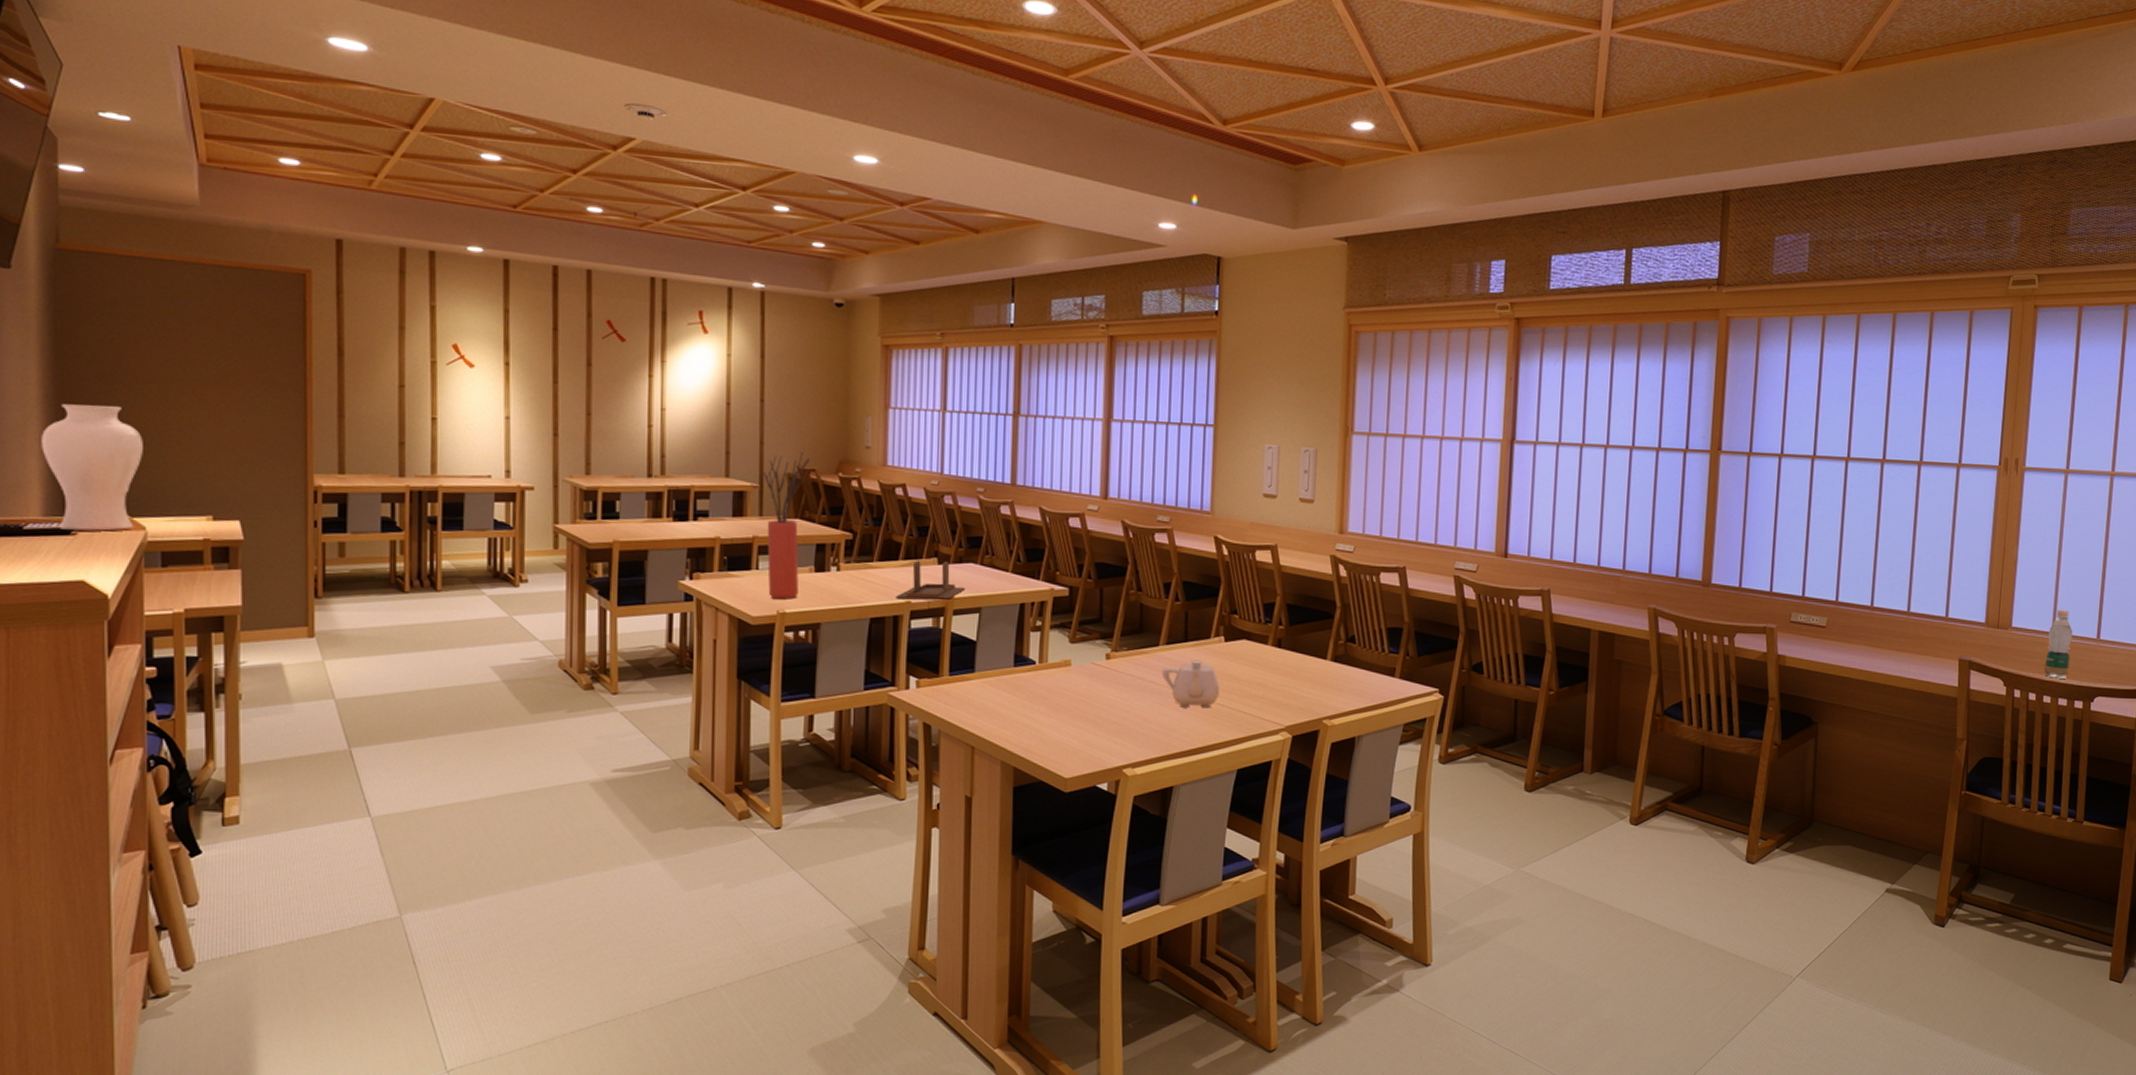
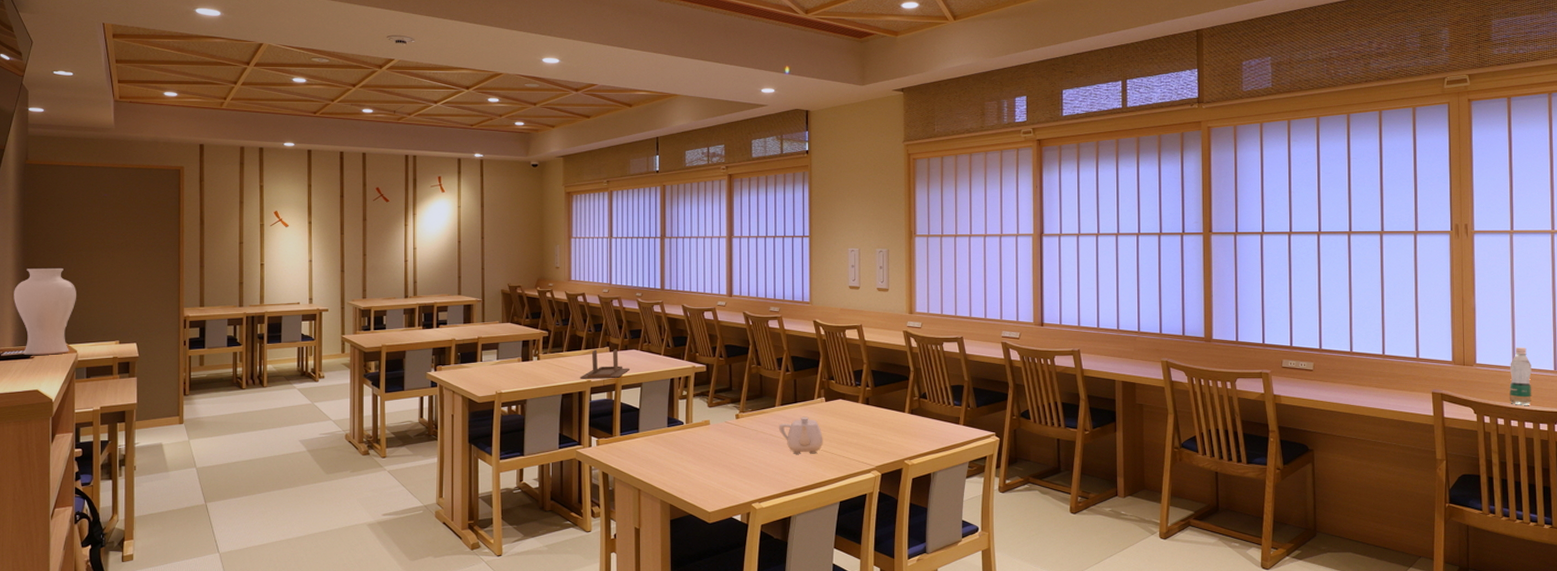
vase: present [762,452,810,599] -> none [483,274,517,383]

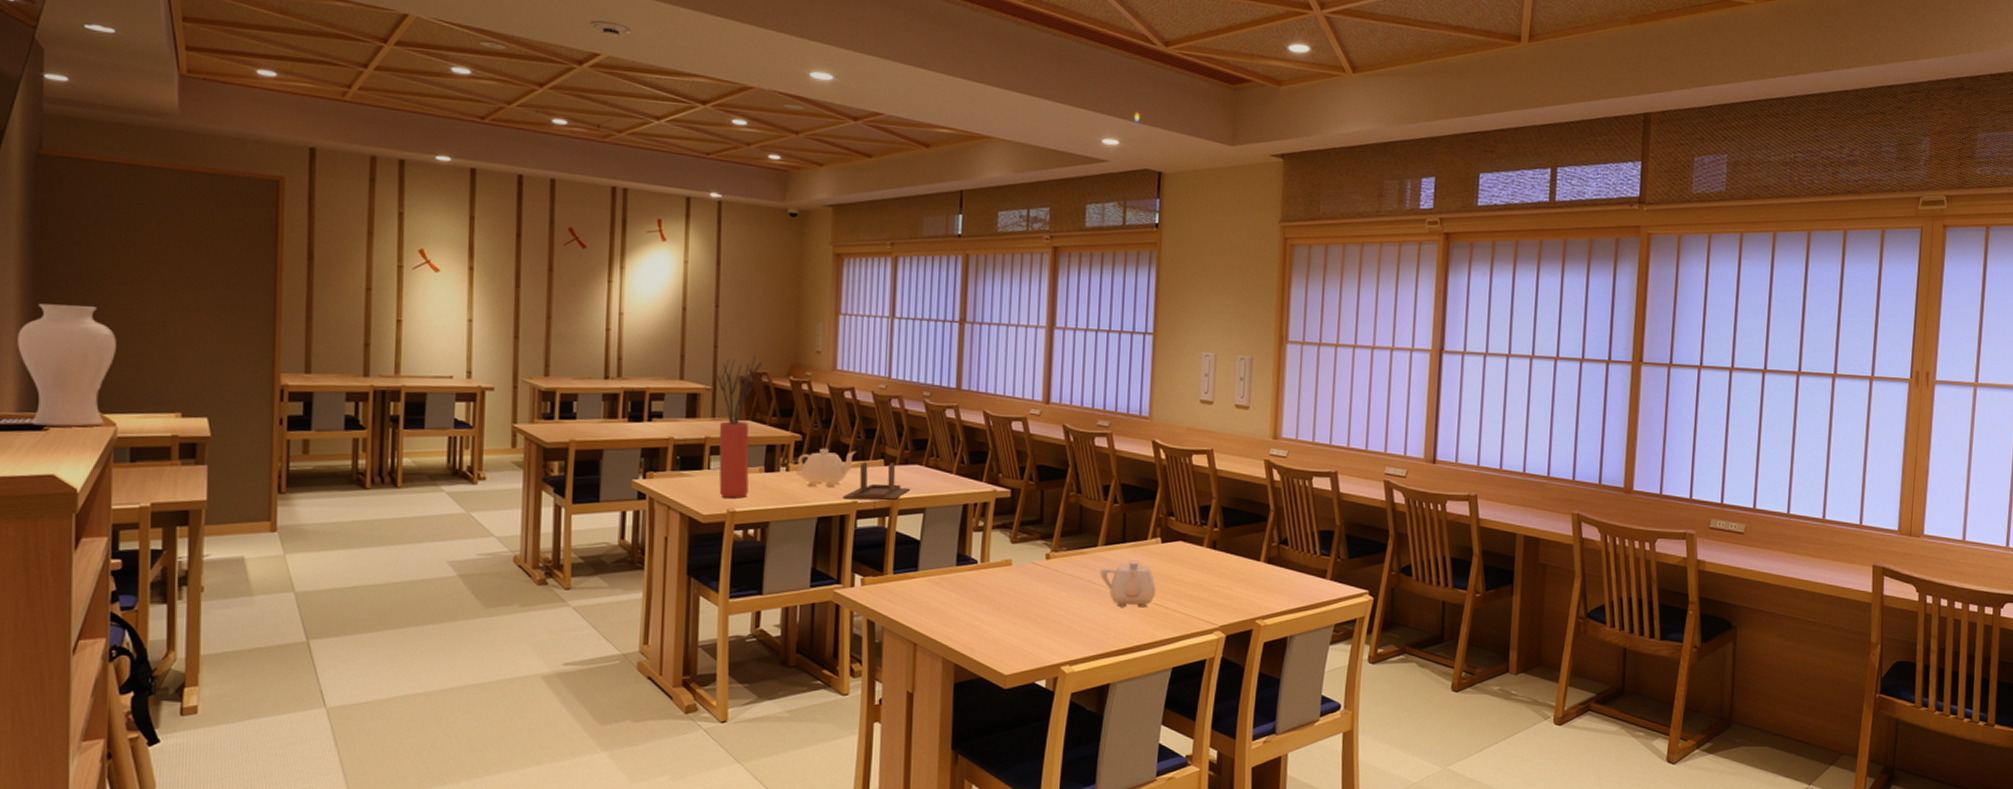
vase: none [483,274,517,383] -> present [715,356,762,499]
teapot: none [545,340,589,371] -> present [796,448,857,488]
bottle: present [1509,347,1532,406] -> none [1956,518,1983,586]

